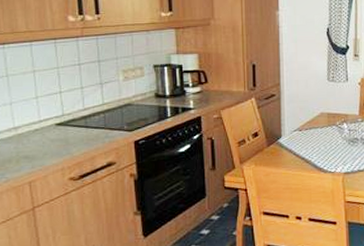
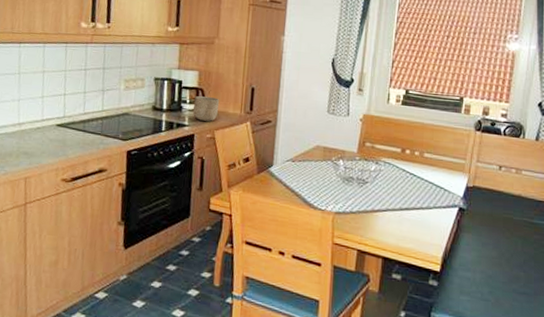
bowl: none [196,78,223,102] -> present [192,96,220,121]

